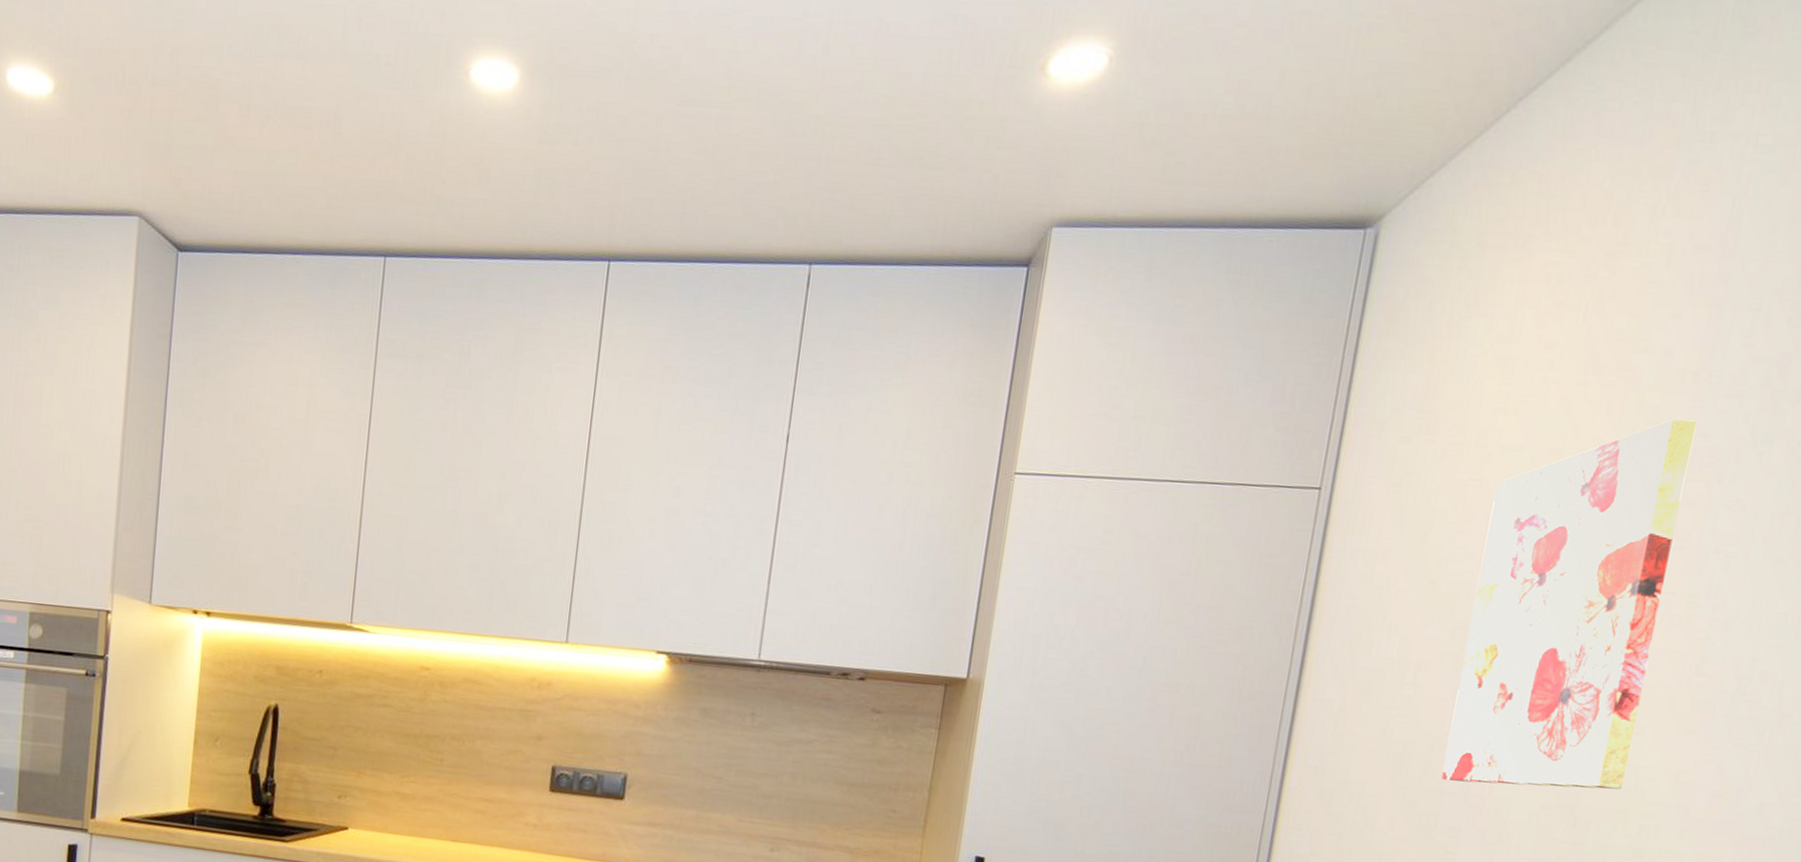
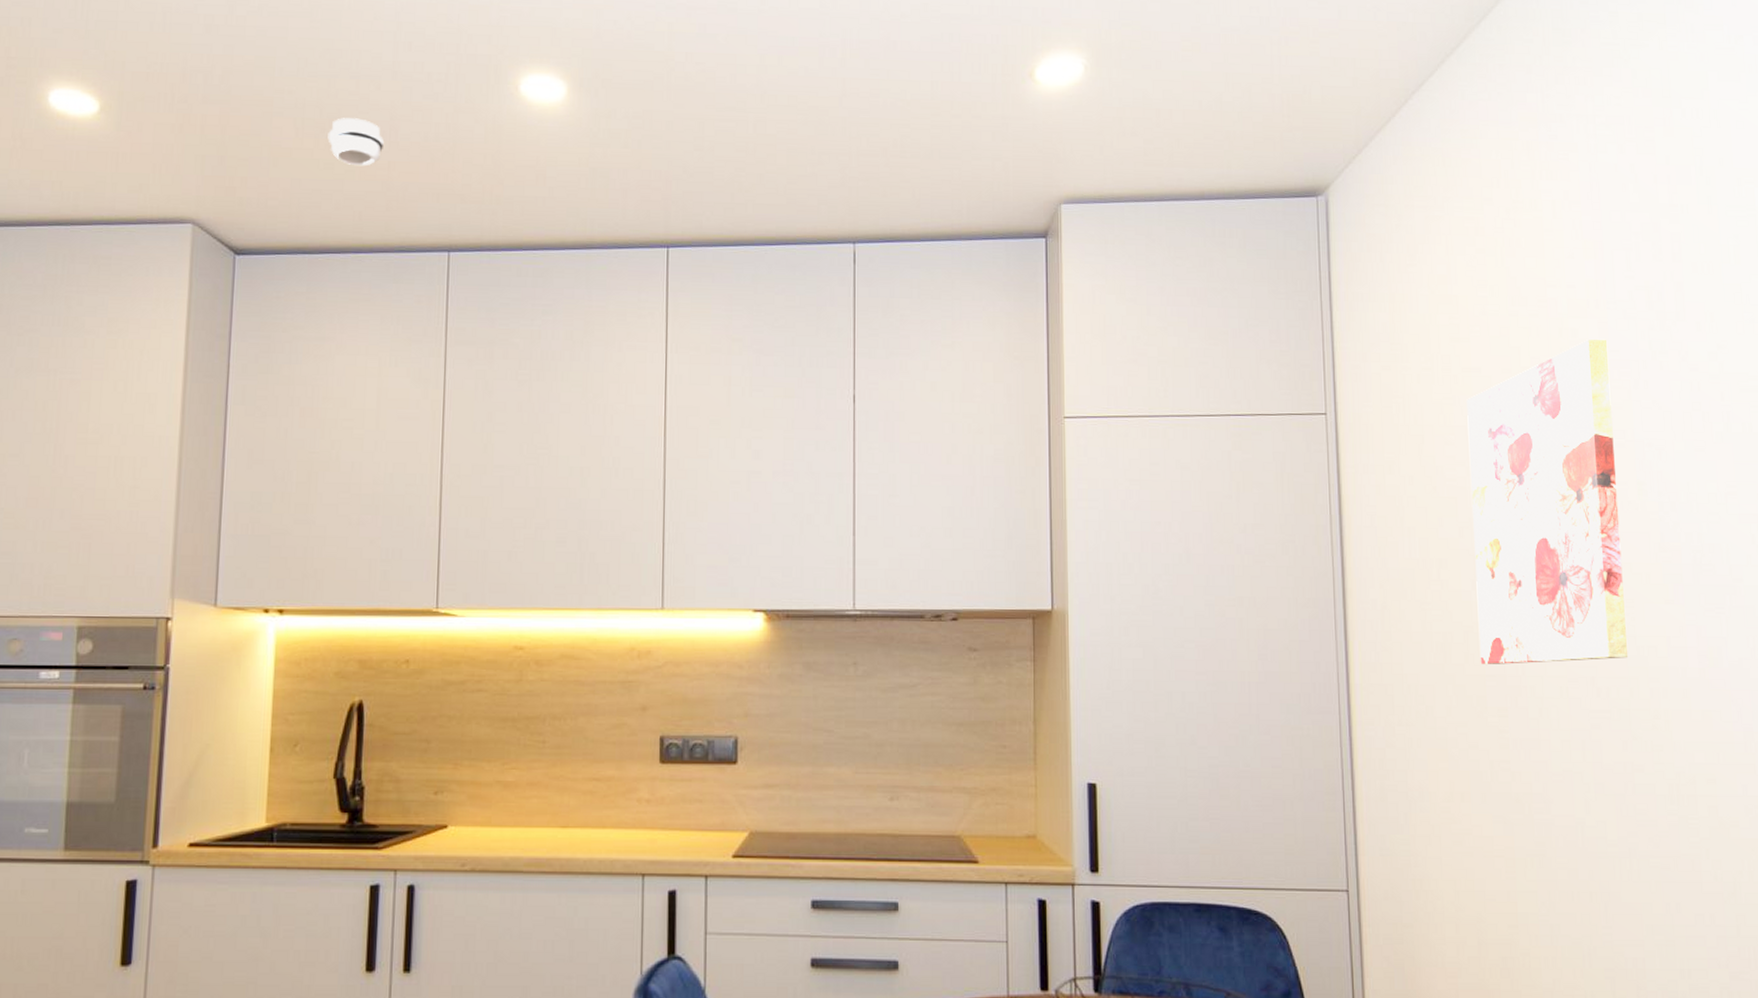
smoke detector: none [272,104,328,160] -> present [328,118,385,167]

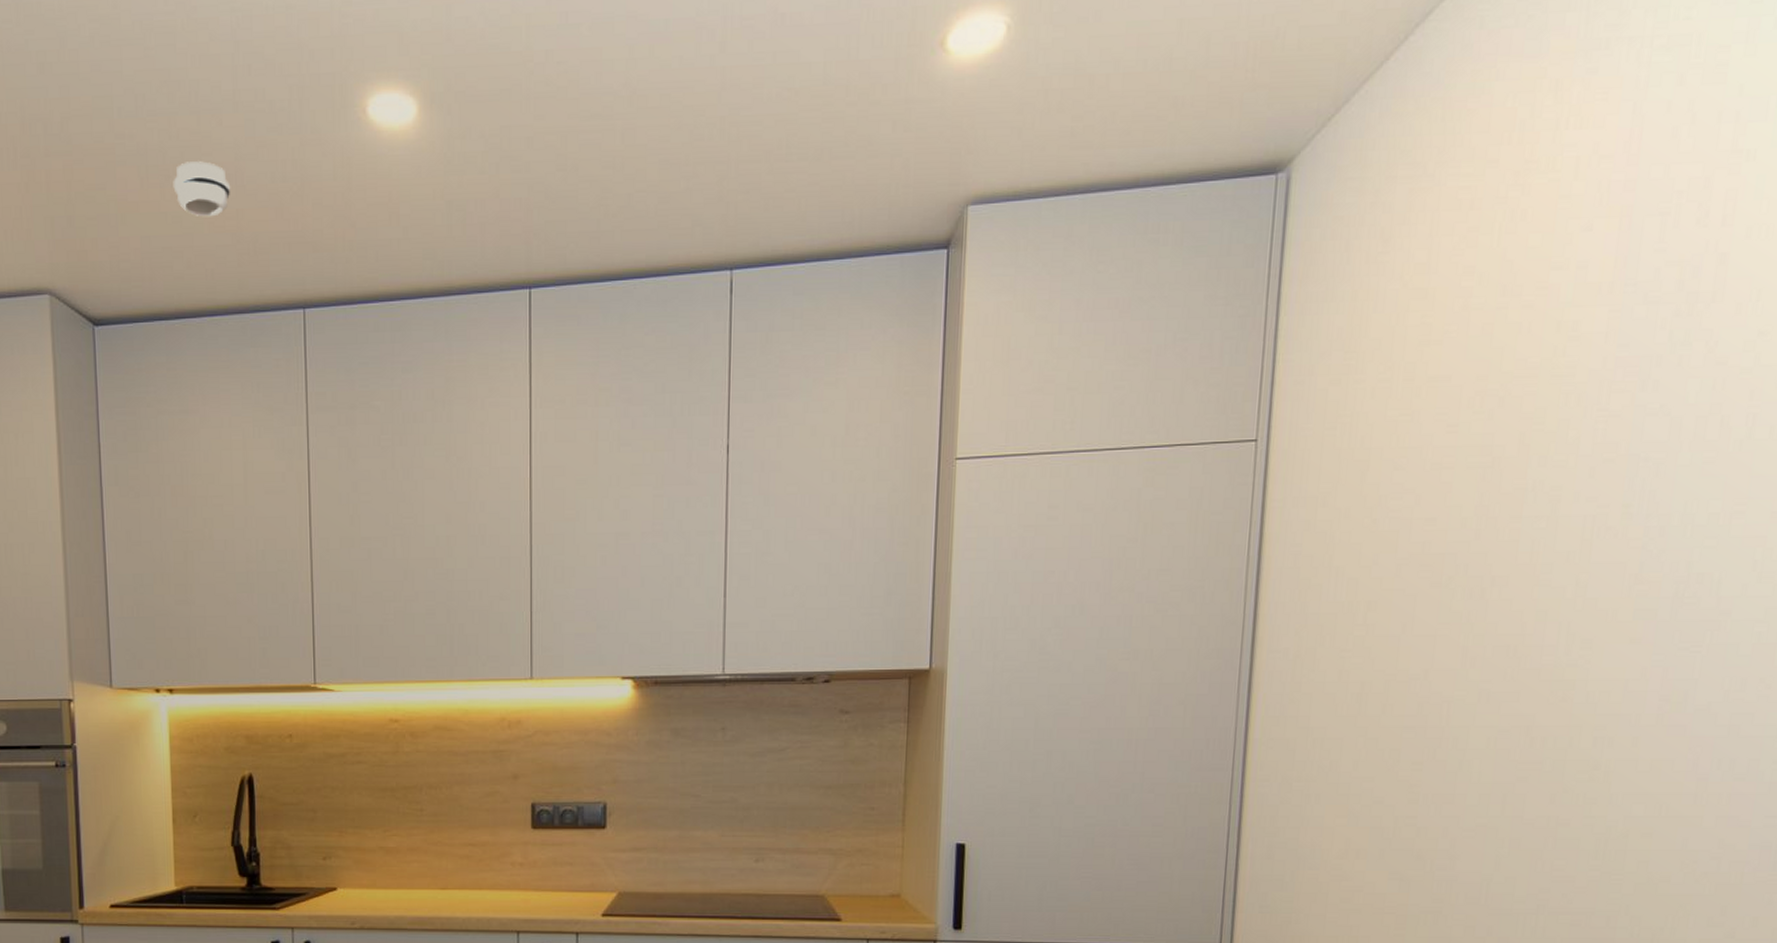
wall art: present [1466,339,1629,664] -> none [1399,331,1617,715]

